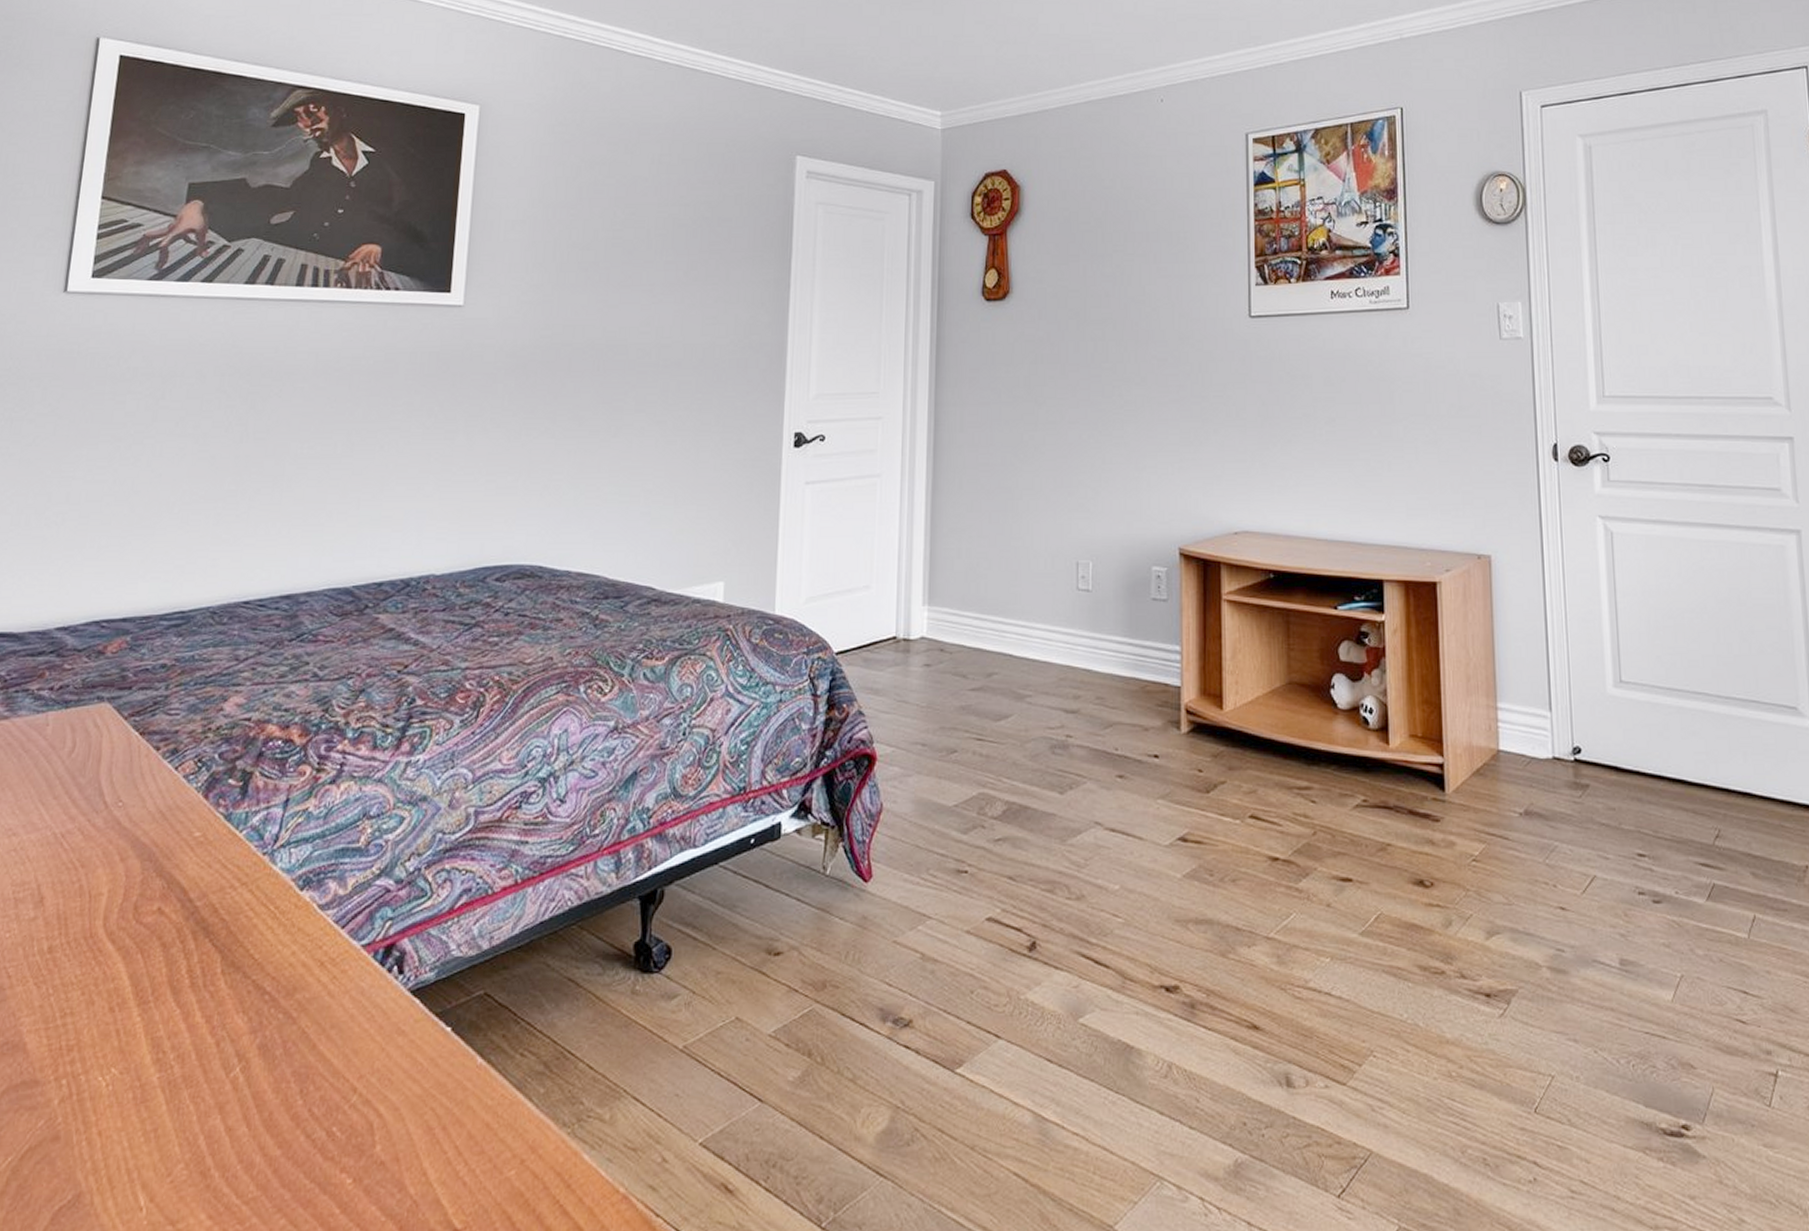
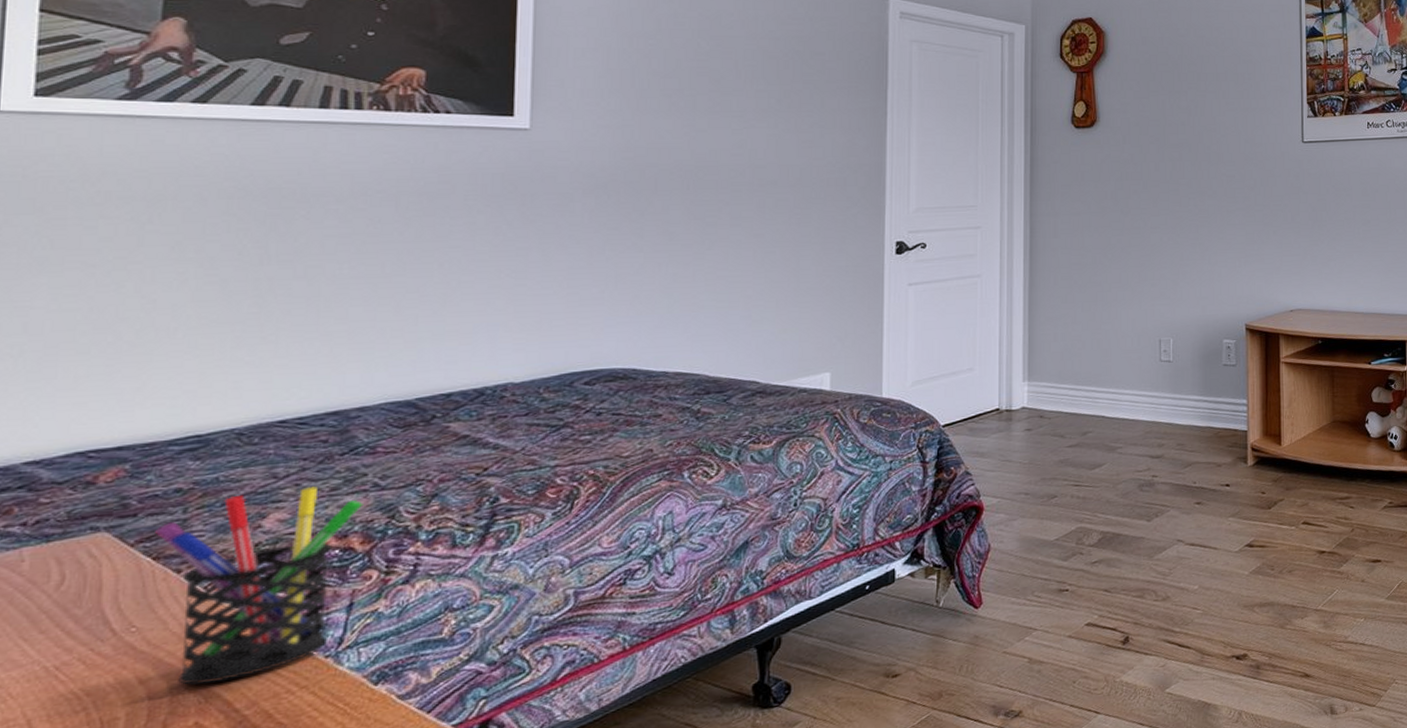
pen holder: none [143,672,304,869] -> present [155,487,363,686]

